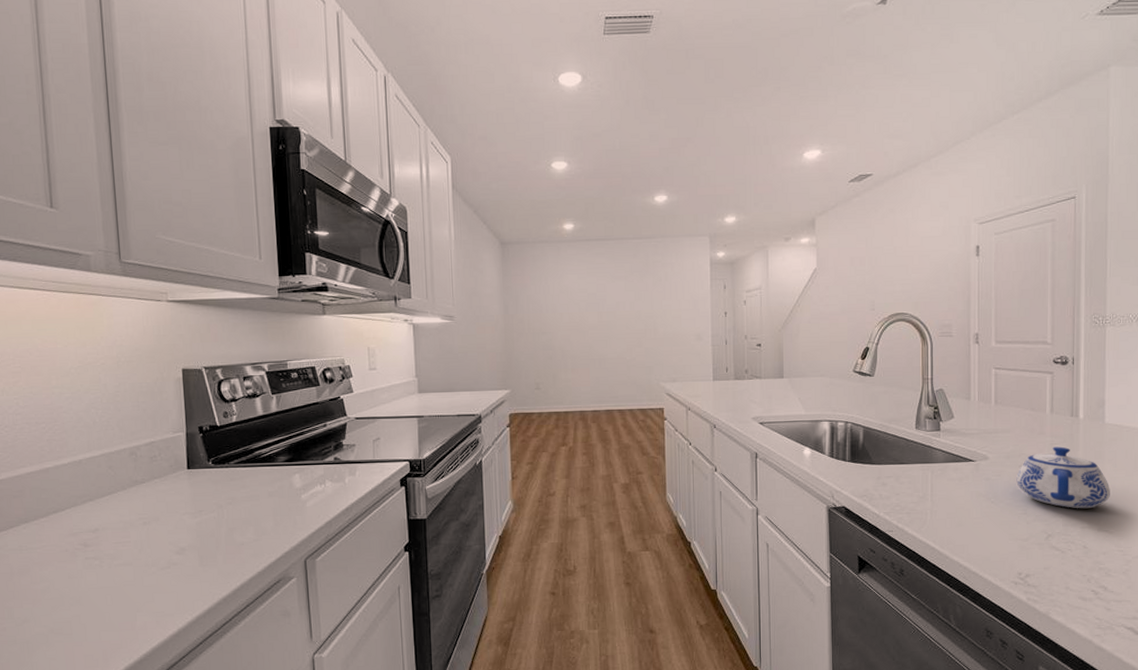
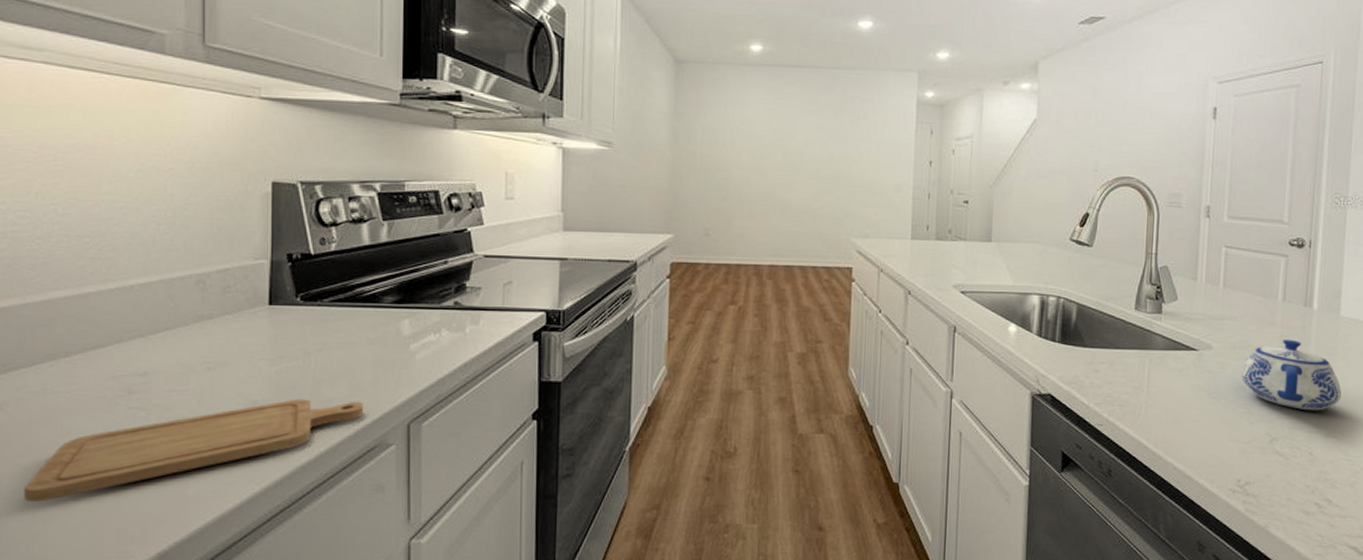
chopping board: none [12,543,269,637] -> present [24,399,364,502]

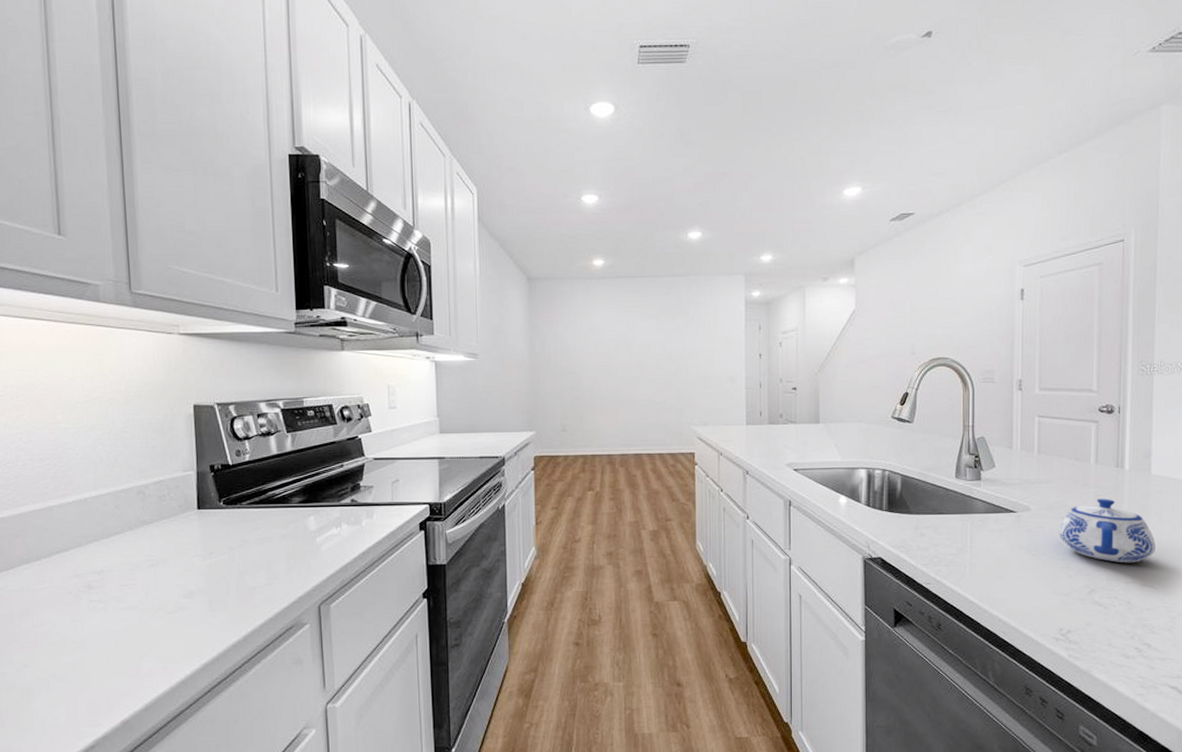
chopping board: present [24,399,364,502] -> none [11,588,282,682]

